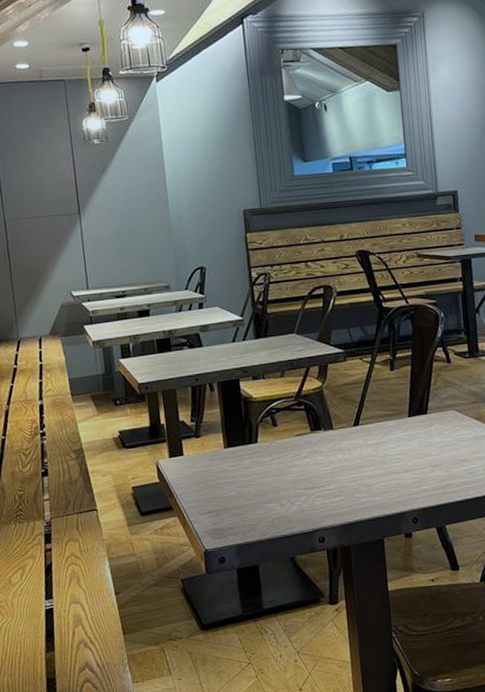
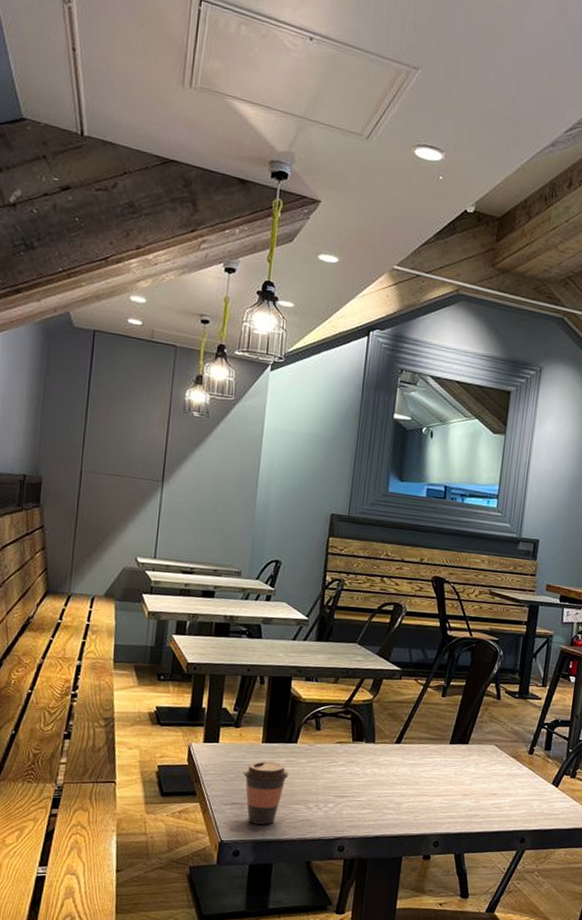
coffee cup: none [212,465,257,529] -> present [243,761,289,825]

